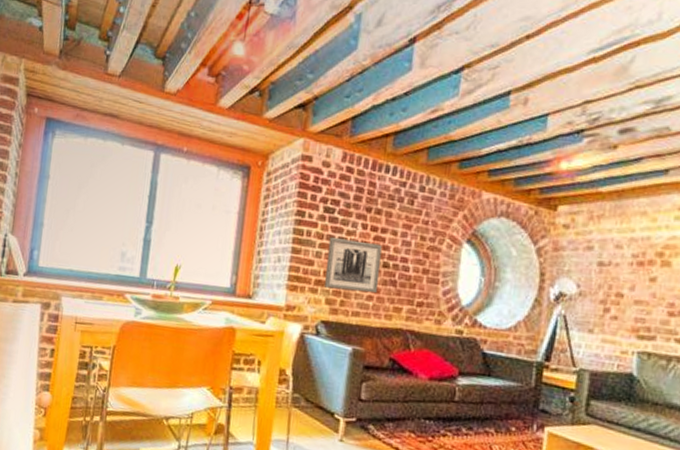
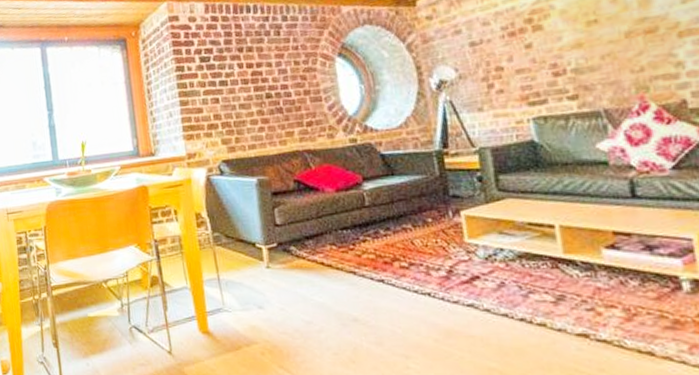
wall art: present [324,236,382,294] -> none [211,78,267,130]

